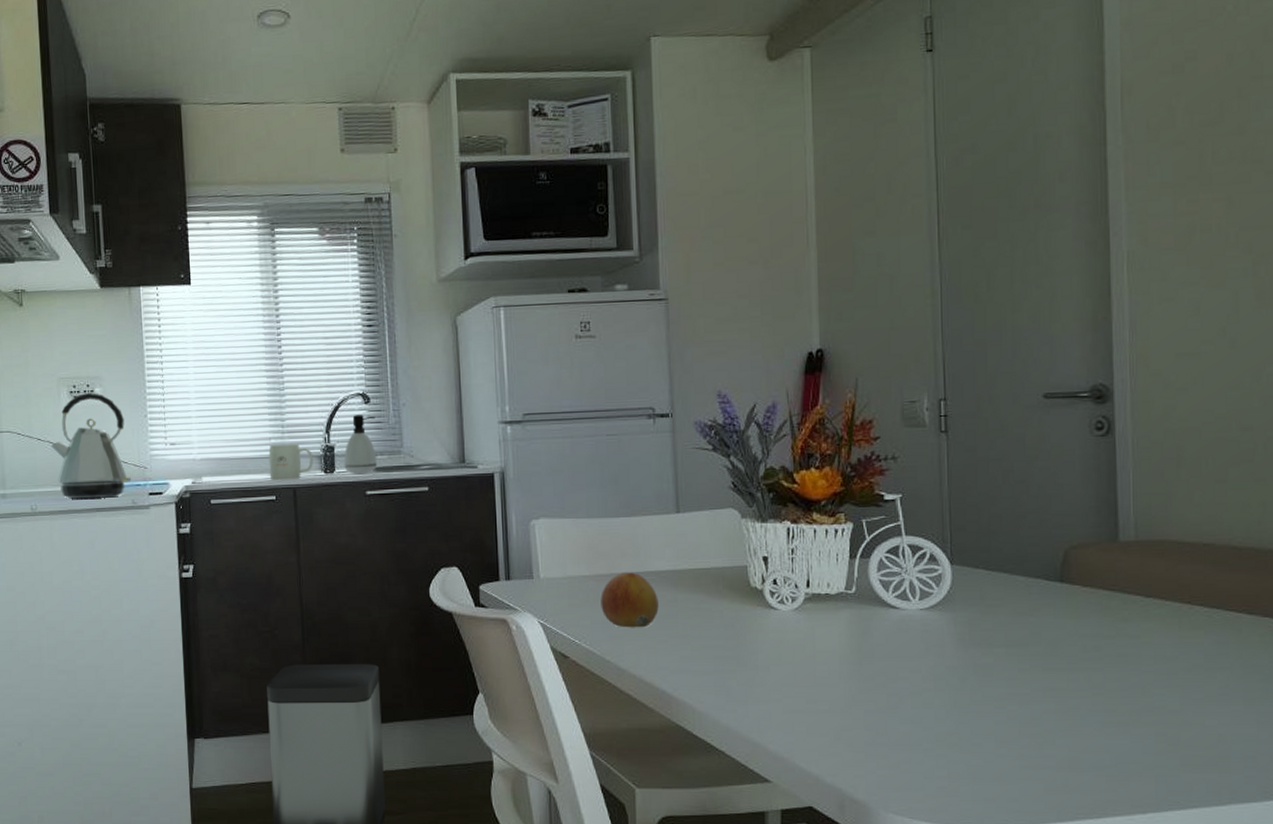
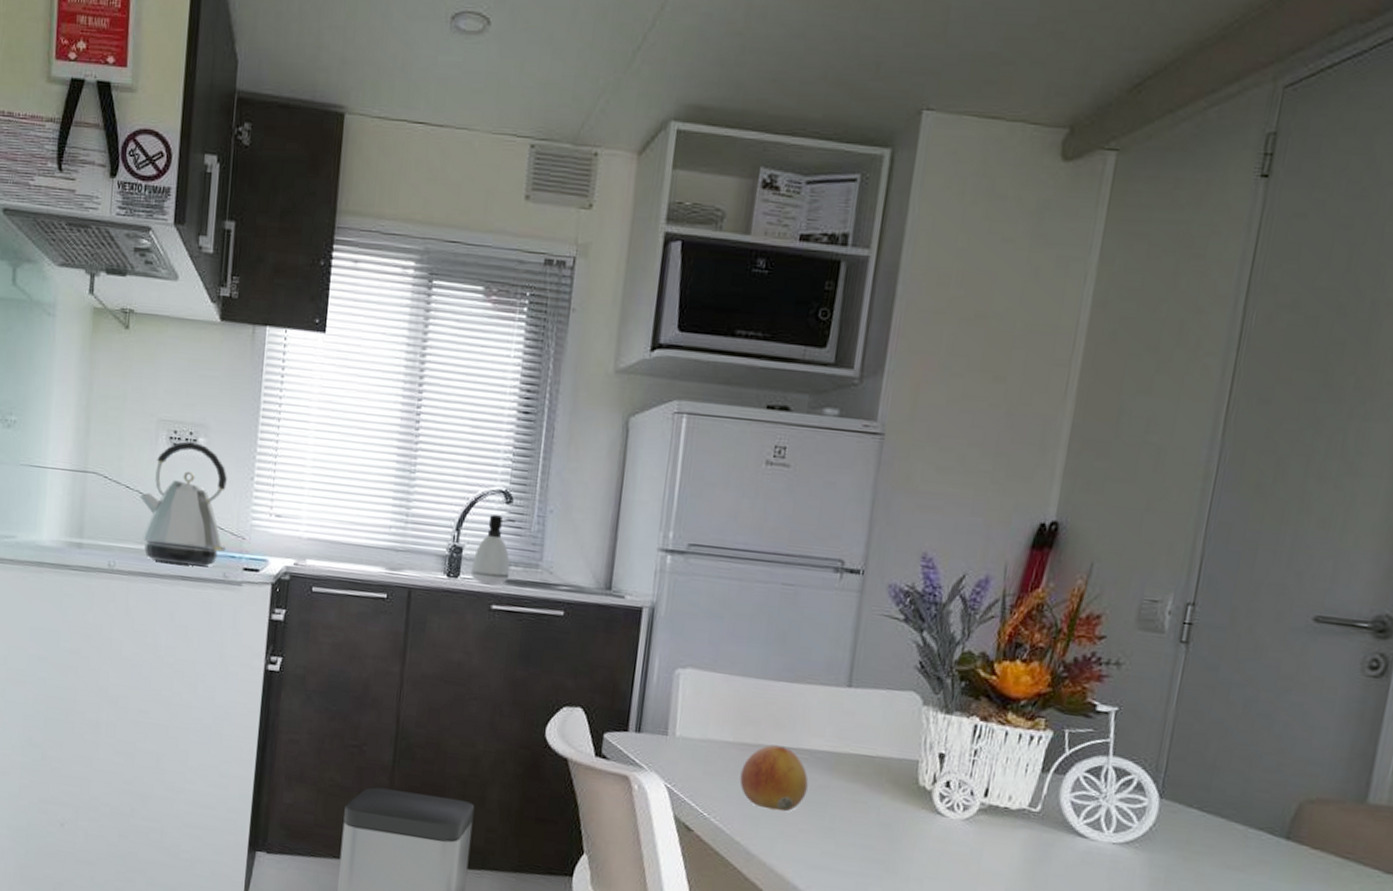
mug: present [268,443,313,481] -> none [383,533,437,579]

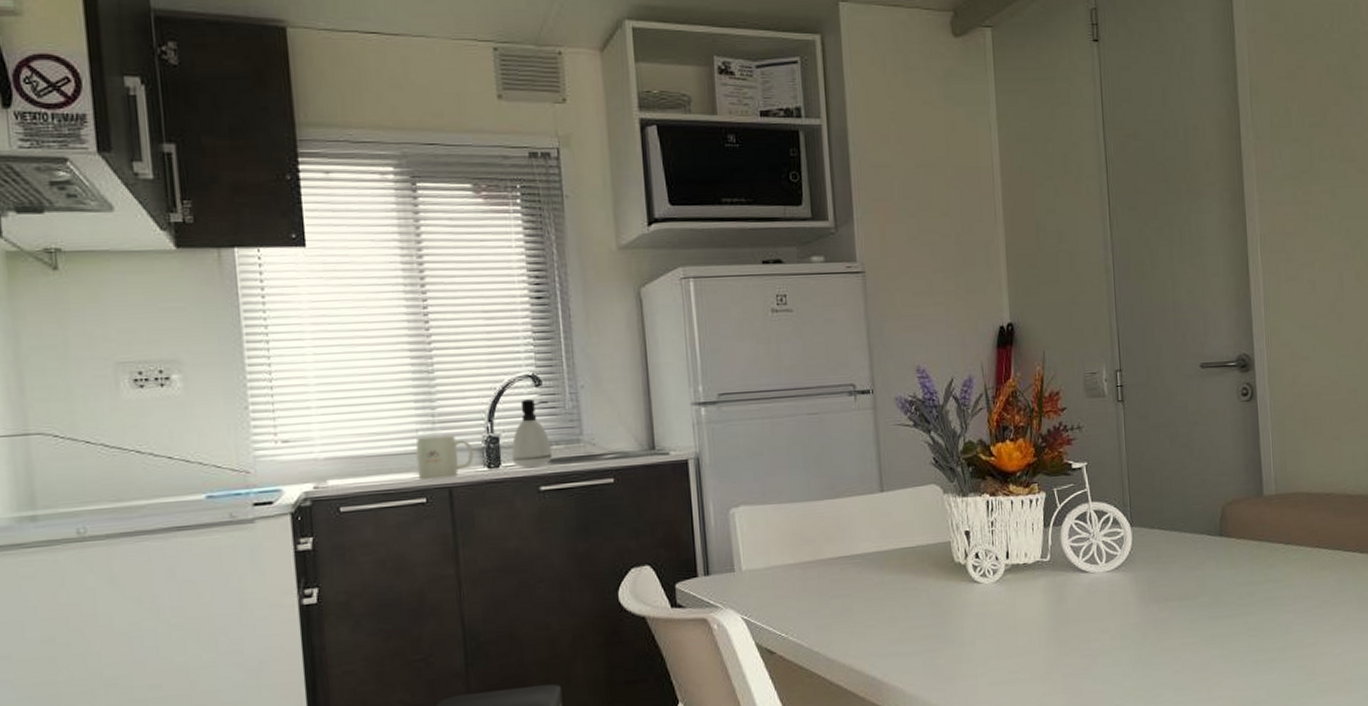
kettle: present [139,441,227,567] -> none [105,380,228,517]
mug: none [383,533,437,579] -> present [415,435,473,480]
fruit: present [739,745,809,812] -> none [806,556,866,616]

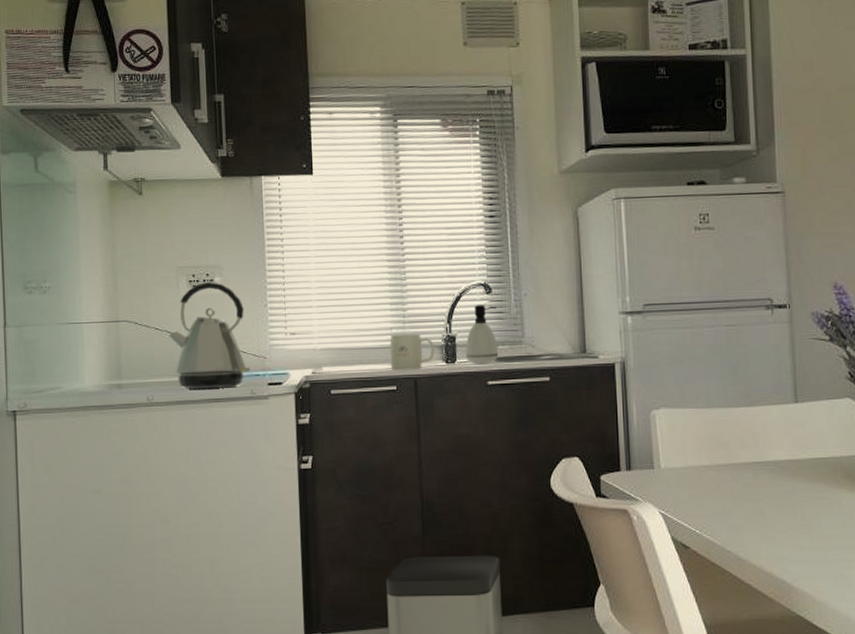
kettle: none [105,380,228,517] -> present [168,282,251,389]

